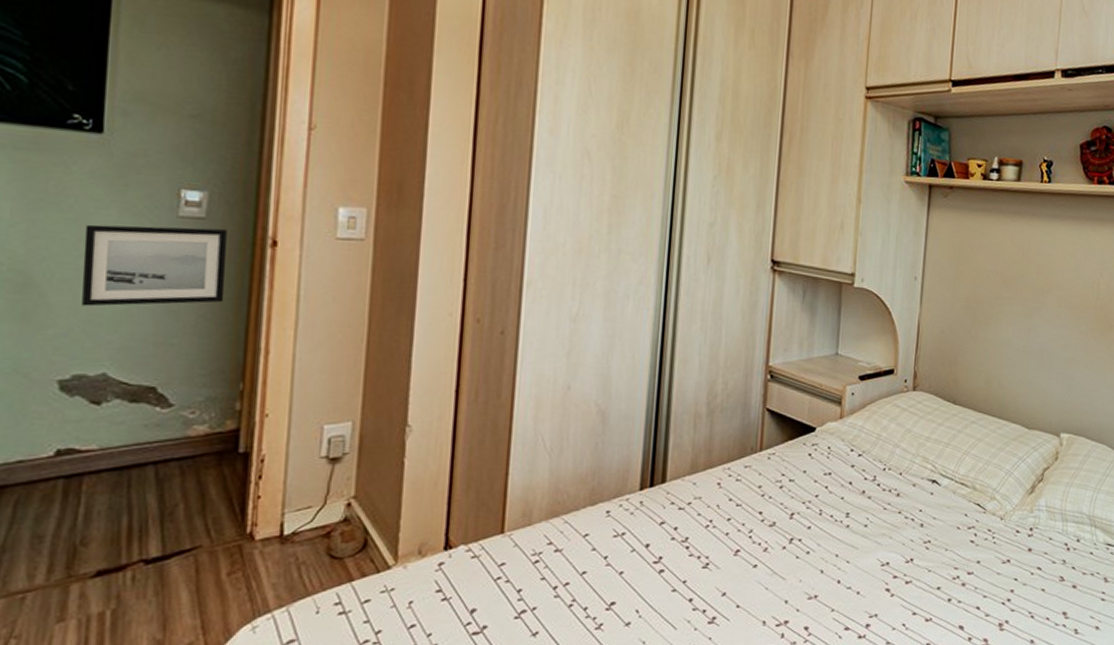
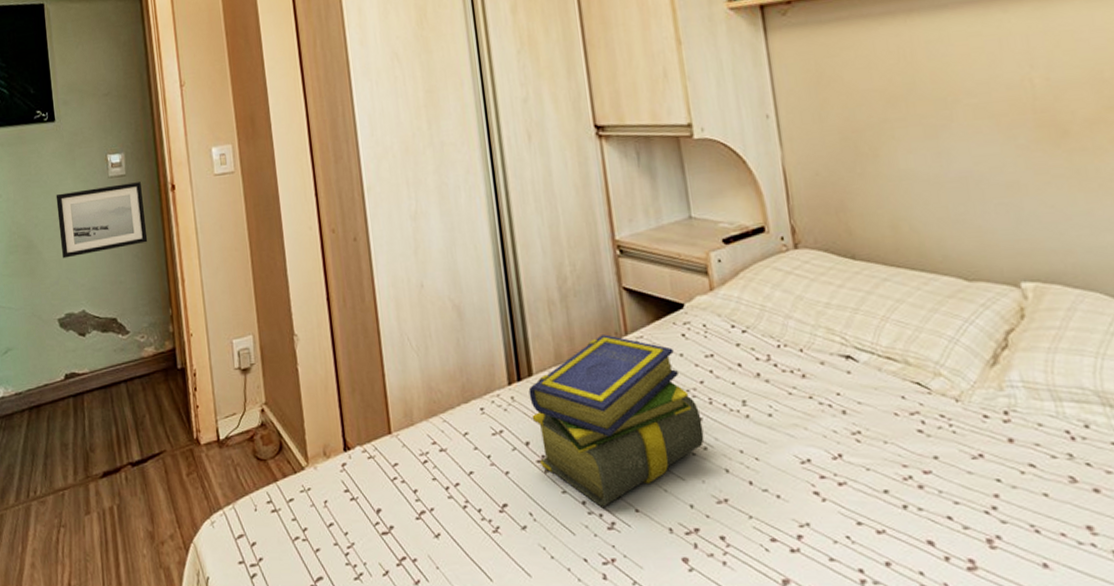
stack of books: none [656,449,810,604] -> present [528,334,704,507]

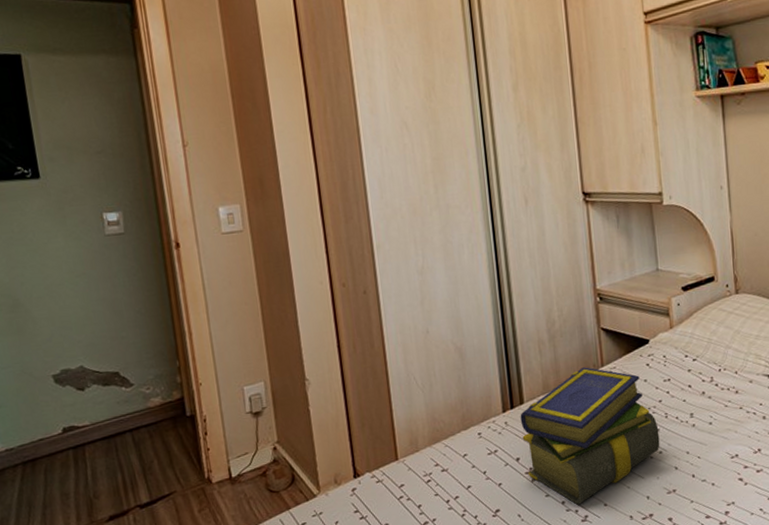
wall art: present [56,182,148,259] -> none [44,240,151,316]

